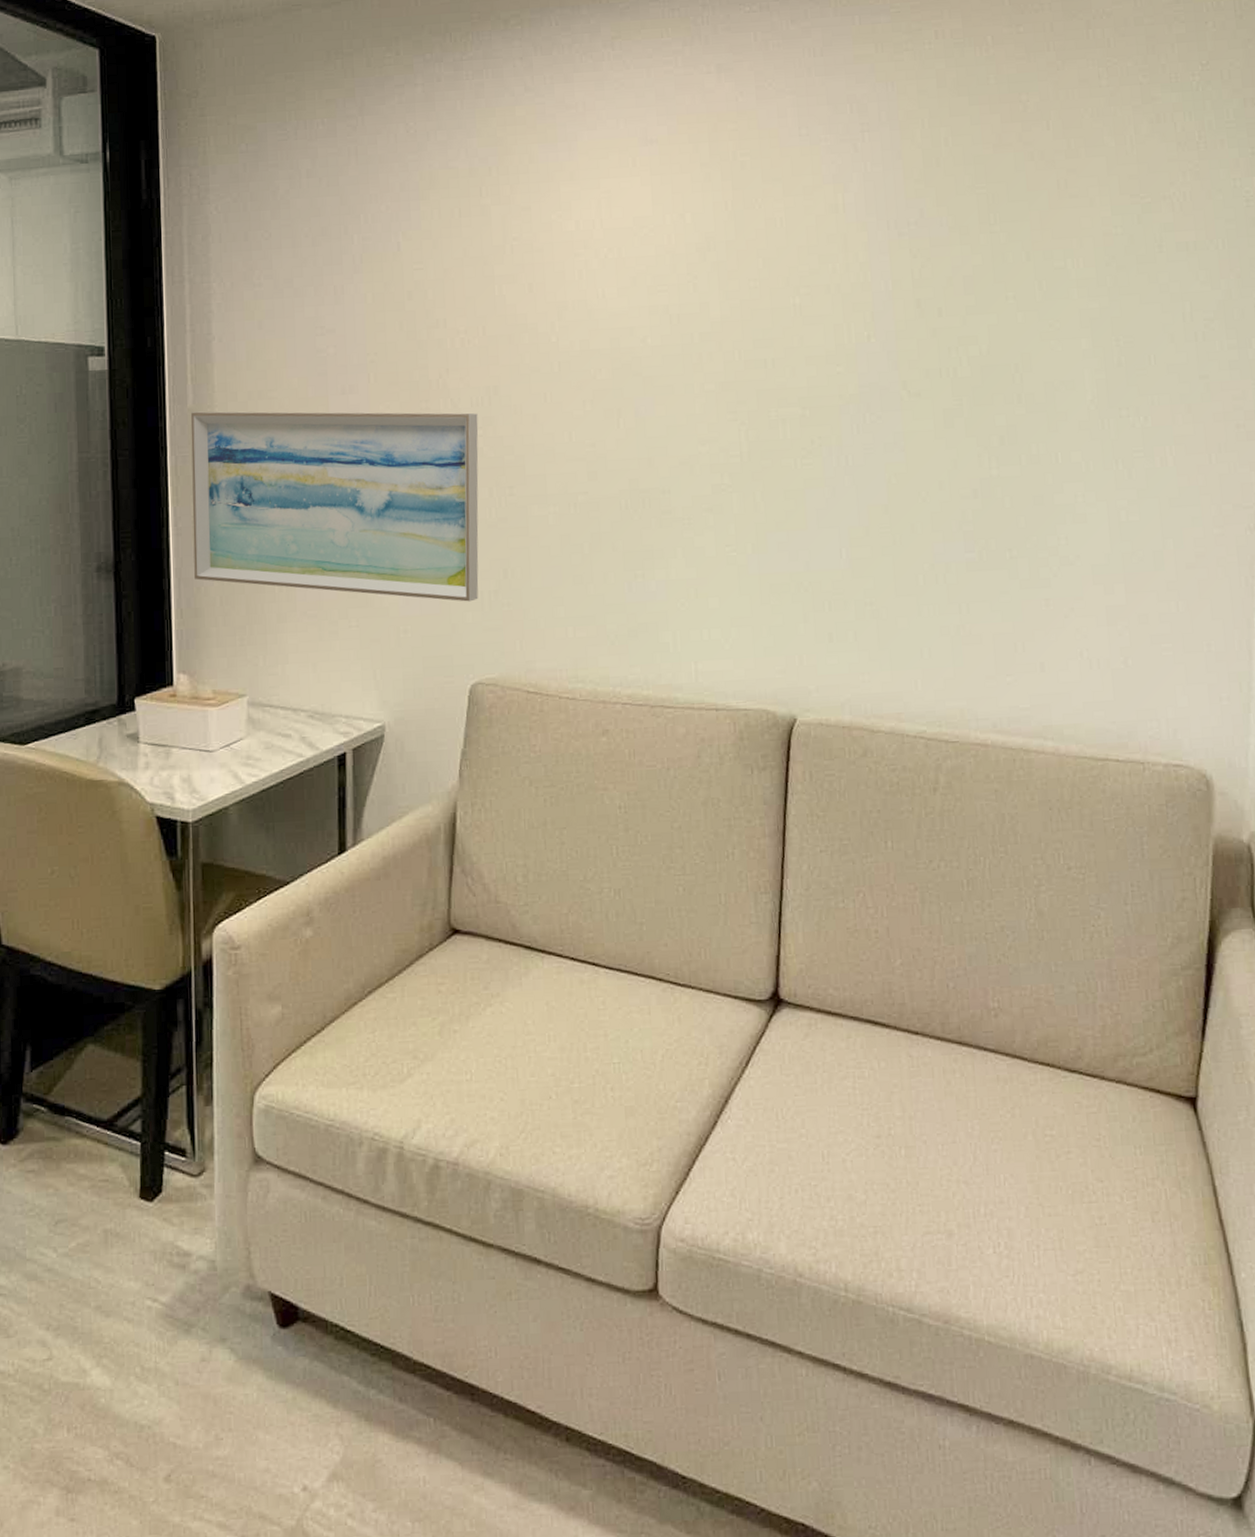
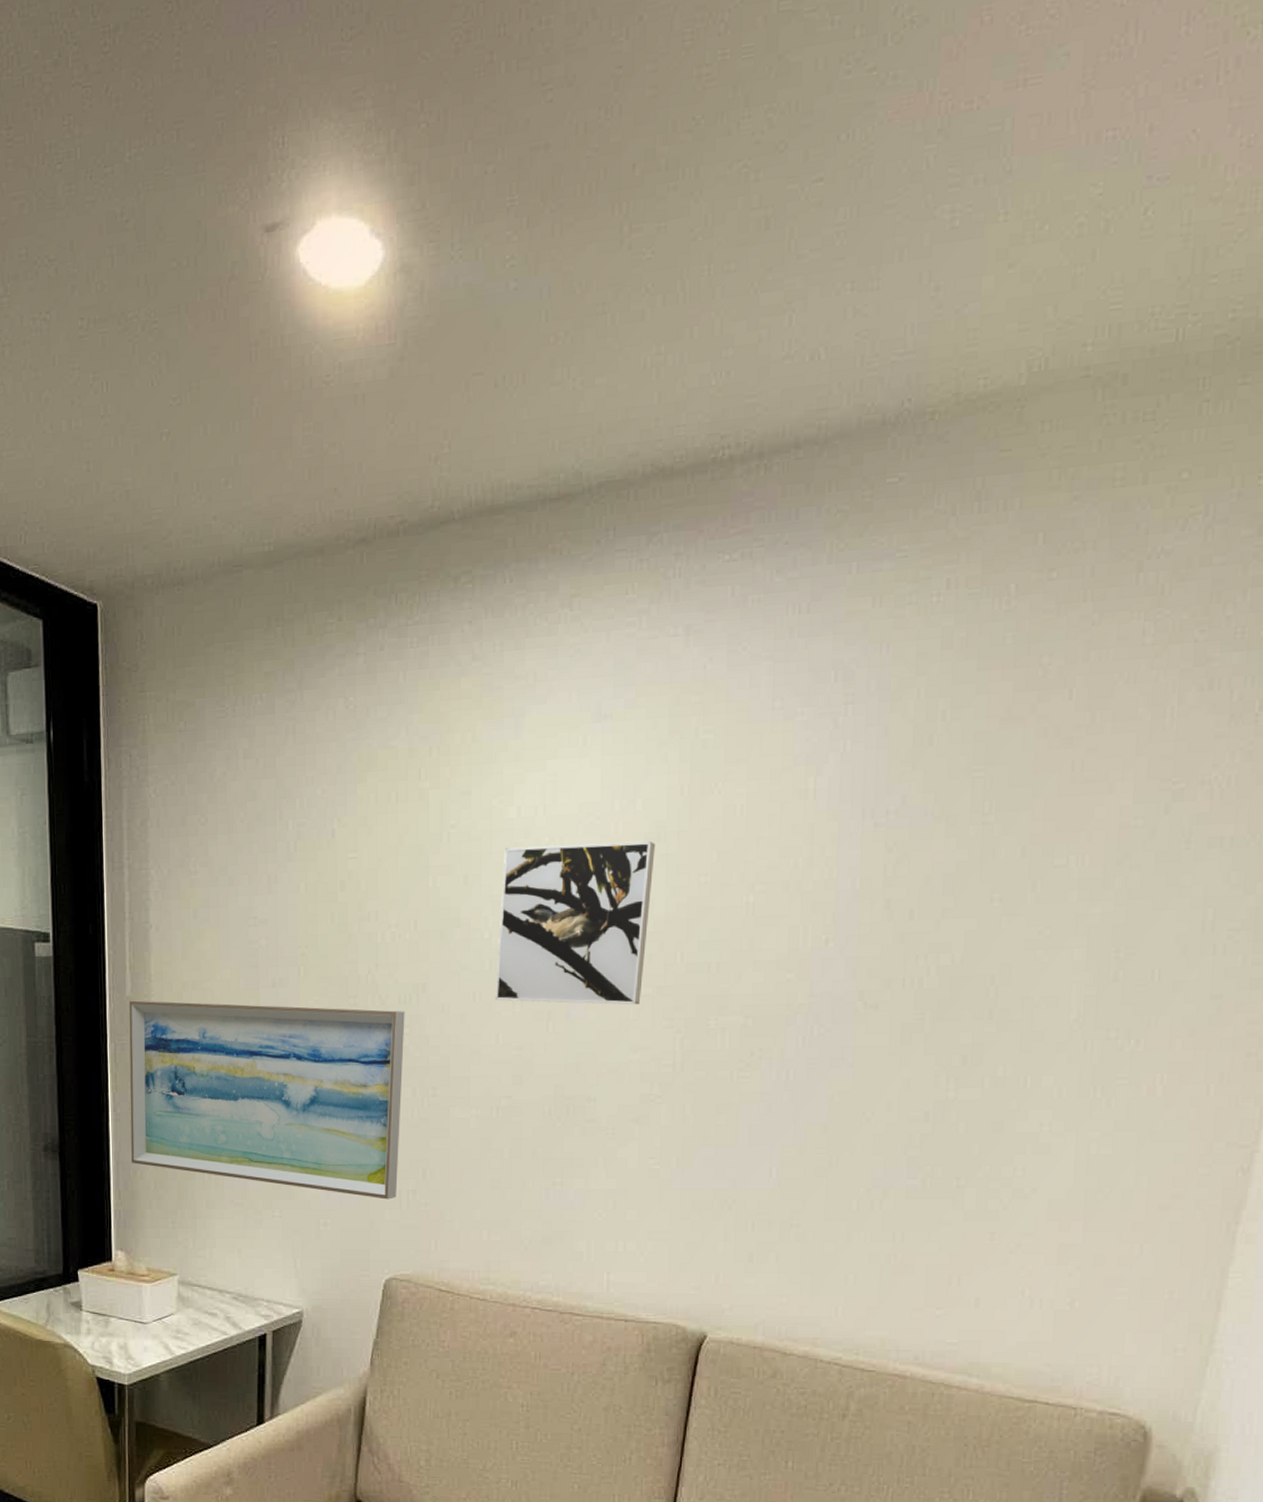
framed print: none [565,251,707,401] -> present [495,841,655,1005]

